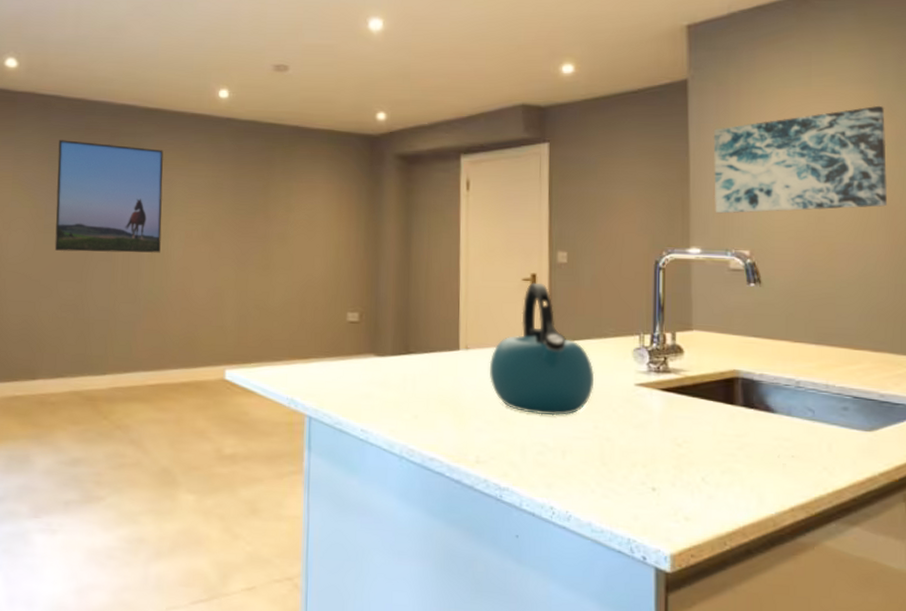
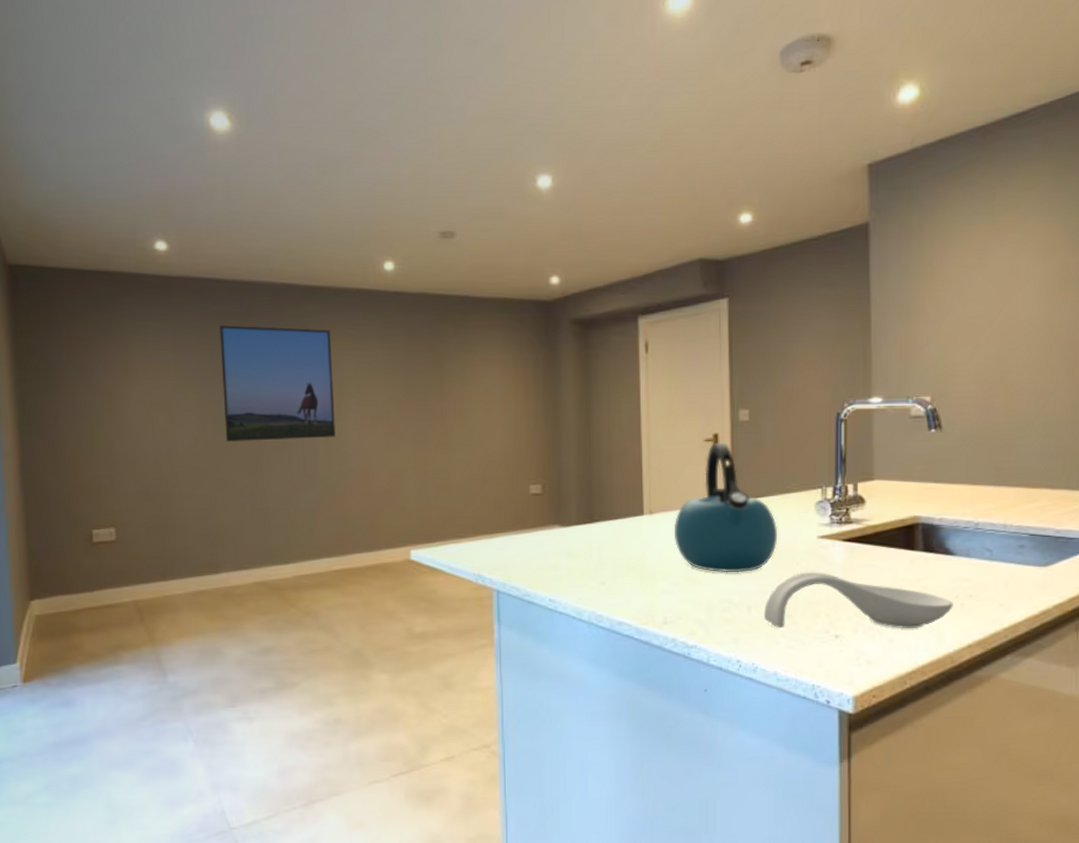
spoon rest: none [578,420,775,487] -> present [763,572,953,629]
wall art: present [713,105,888,214] -> none [895,238,1069,361]

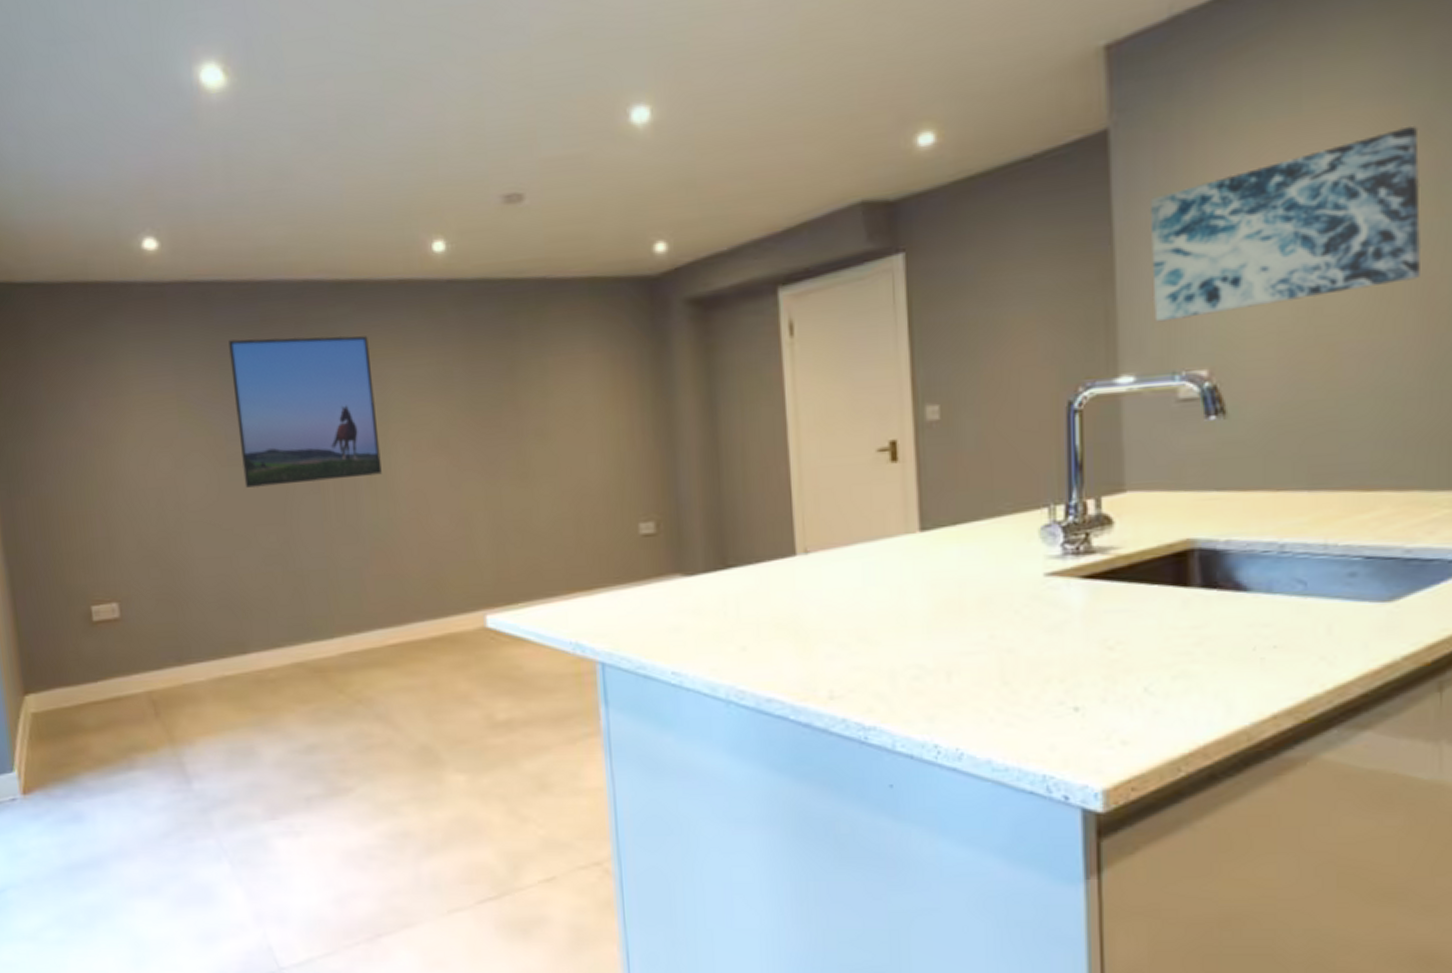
kettle: present [673,442,778,573] -> none [838,451,987,629]
spoon rest: present [763,572,953,629] -> none [969,622,1249,701]
wall art: none [895,238,1069,361] -> present [1149,125,1422,322]

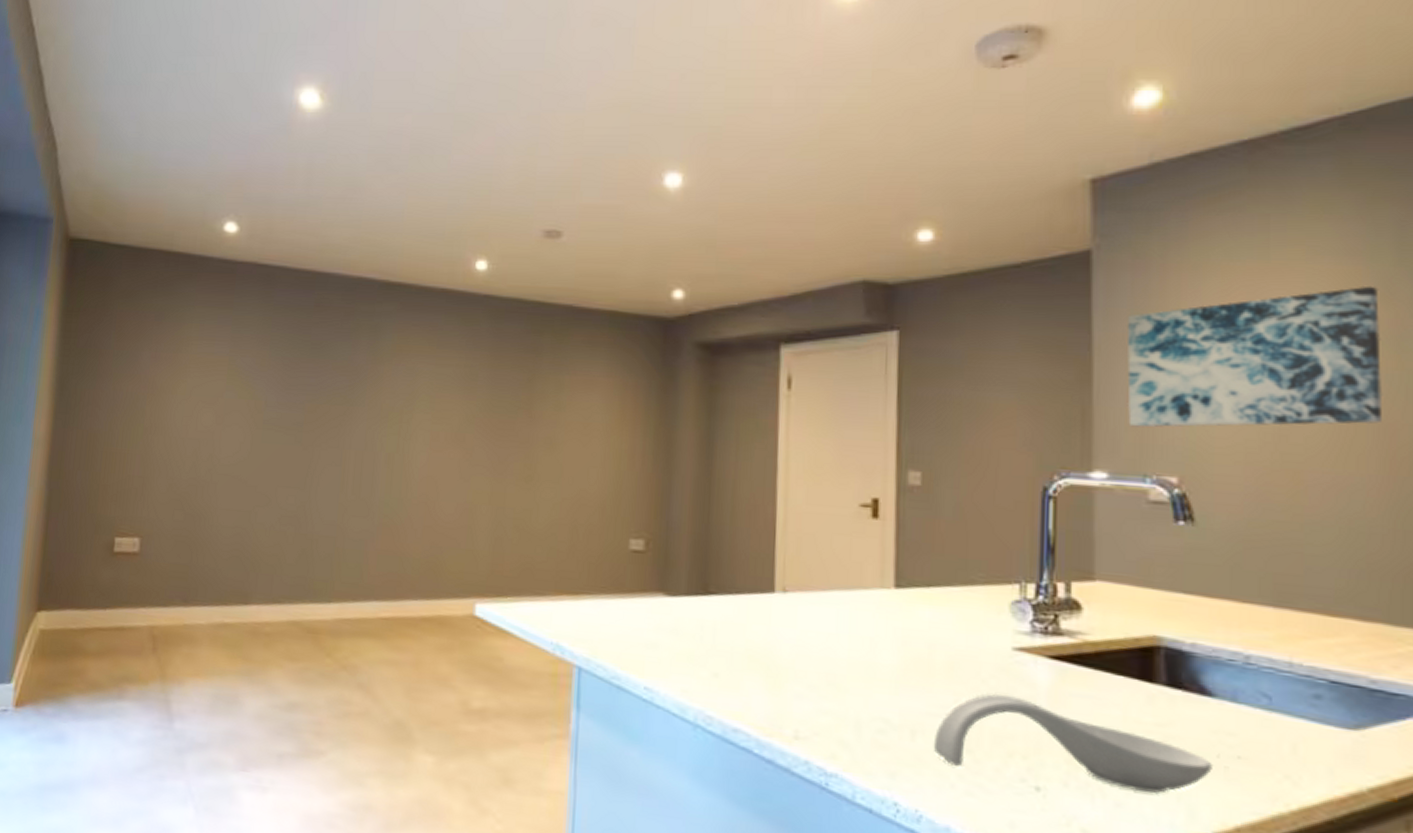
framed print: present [228,336,382,488] -> none [274,319,407,458]
spoon rest: none [969,622,1249,701] -> present [933,694,1212,793]

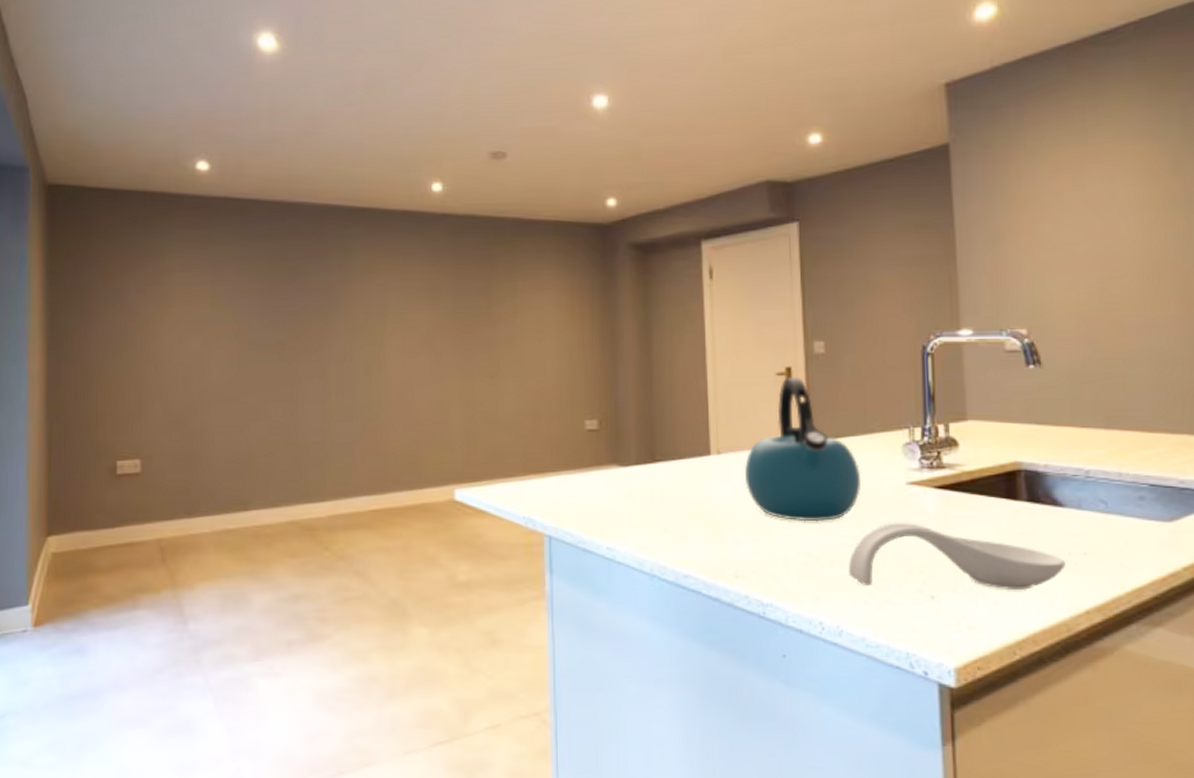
kettle: none [814,509,957,684] -> present [744,376,862,522]
wall art: present [1127,286,1383,428] -> none [980,160,1178,290]

